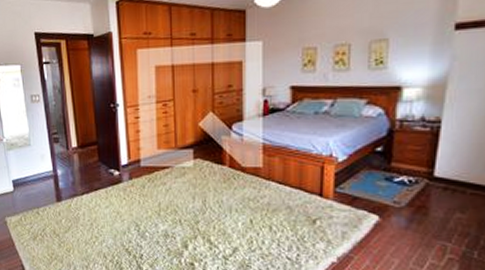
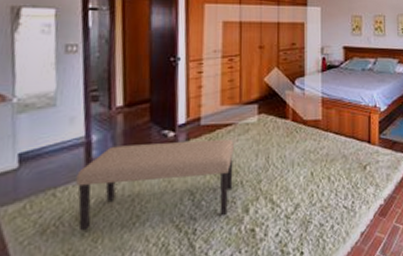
bench: none [51,180,173,247] -> present [76,139,235,231]

